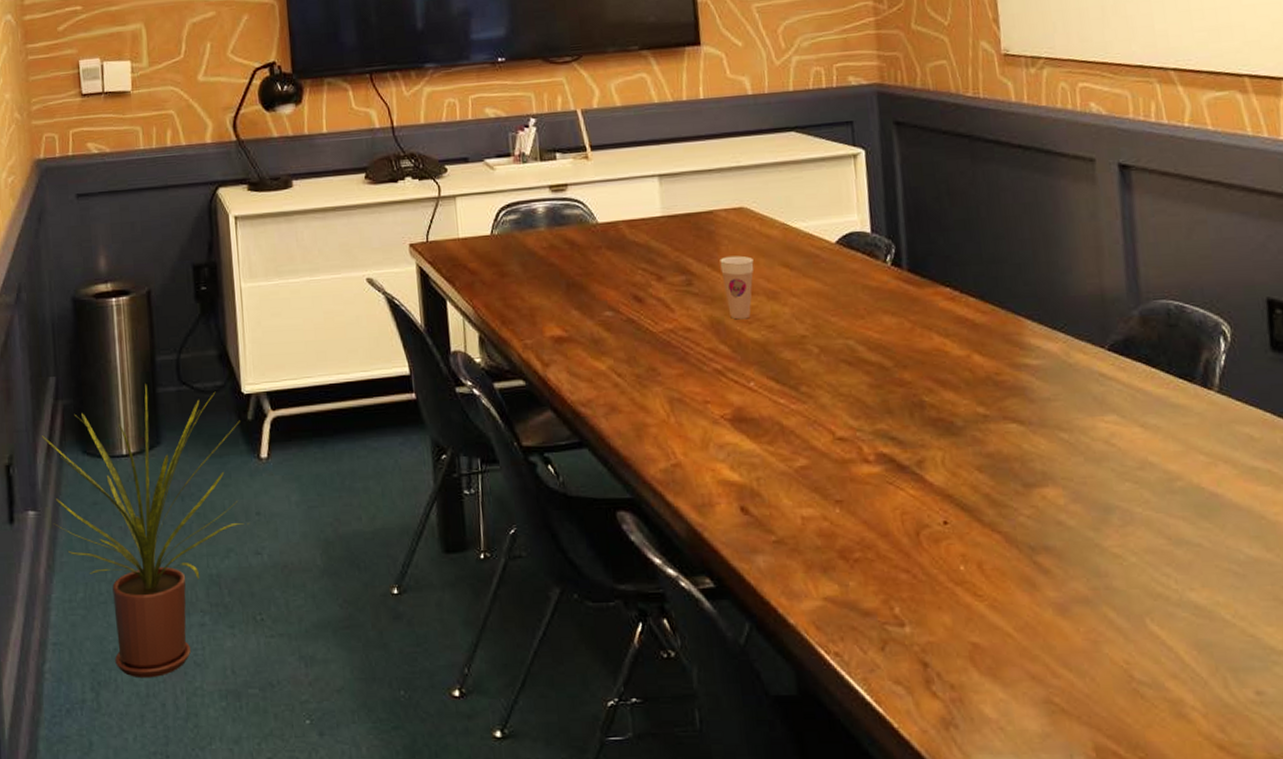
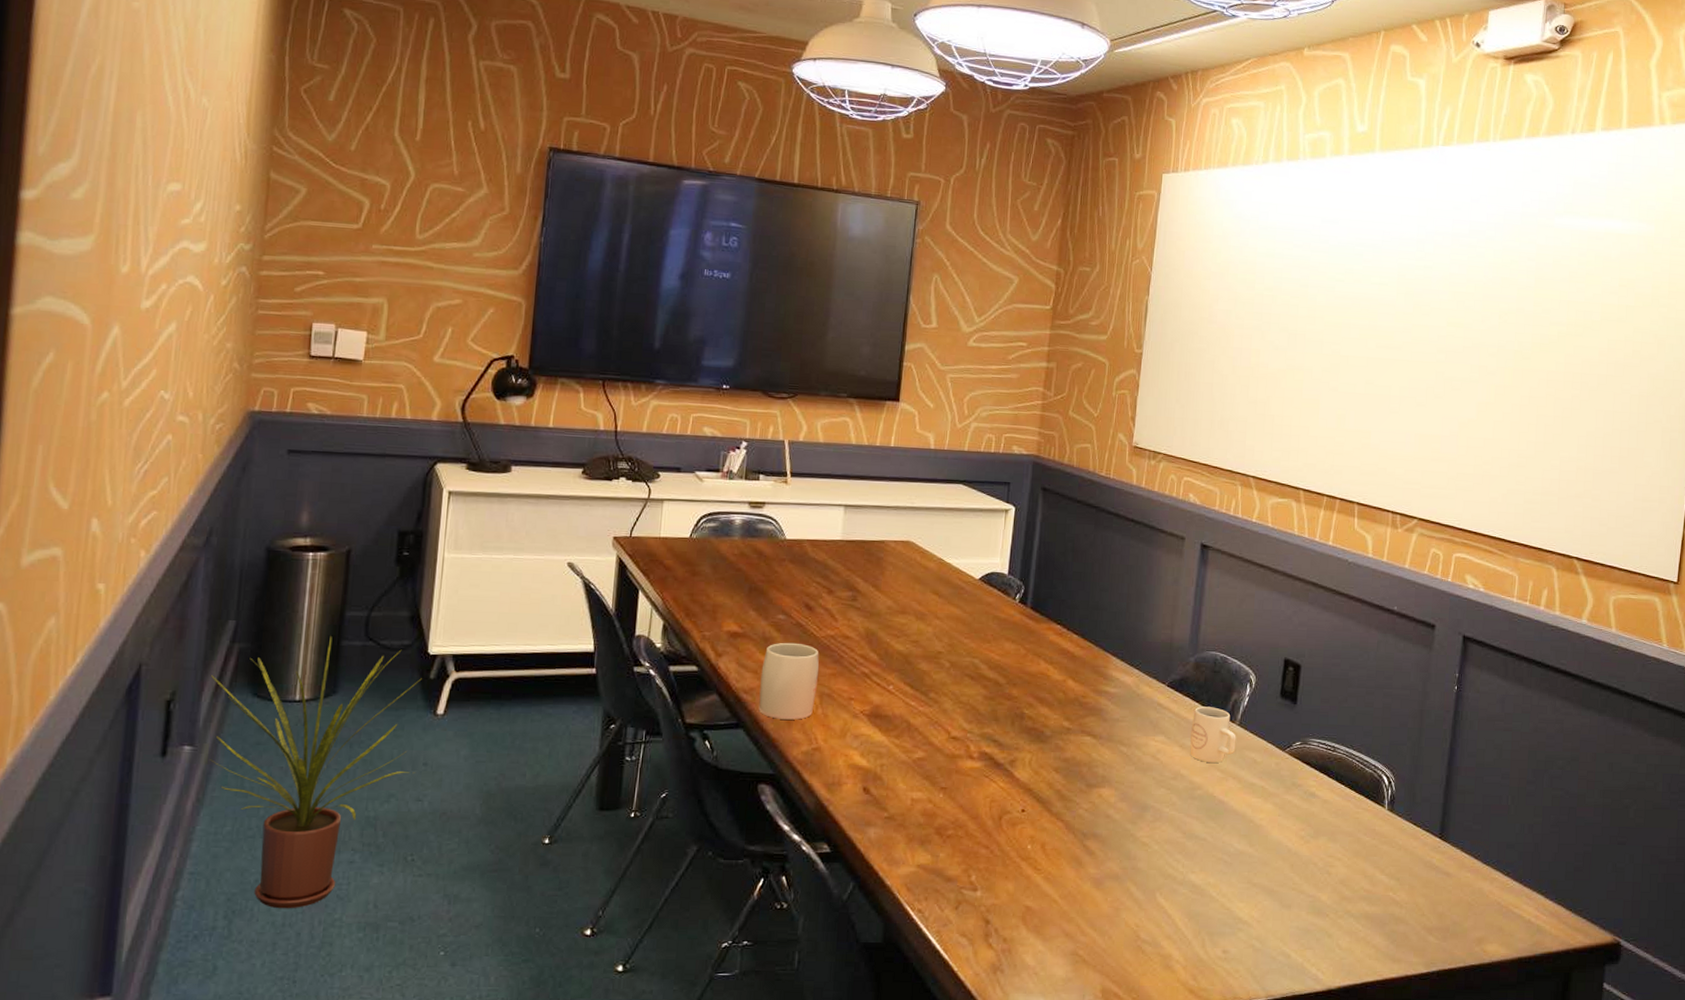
mug: none [596,342,665,434] -> present [758,642,820,720]
cup: present [720,255,755,320] -> none [882,580,911,634]
mug: none [1151,371,1221,445] -> present [1190,706,1236,764]

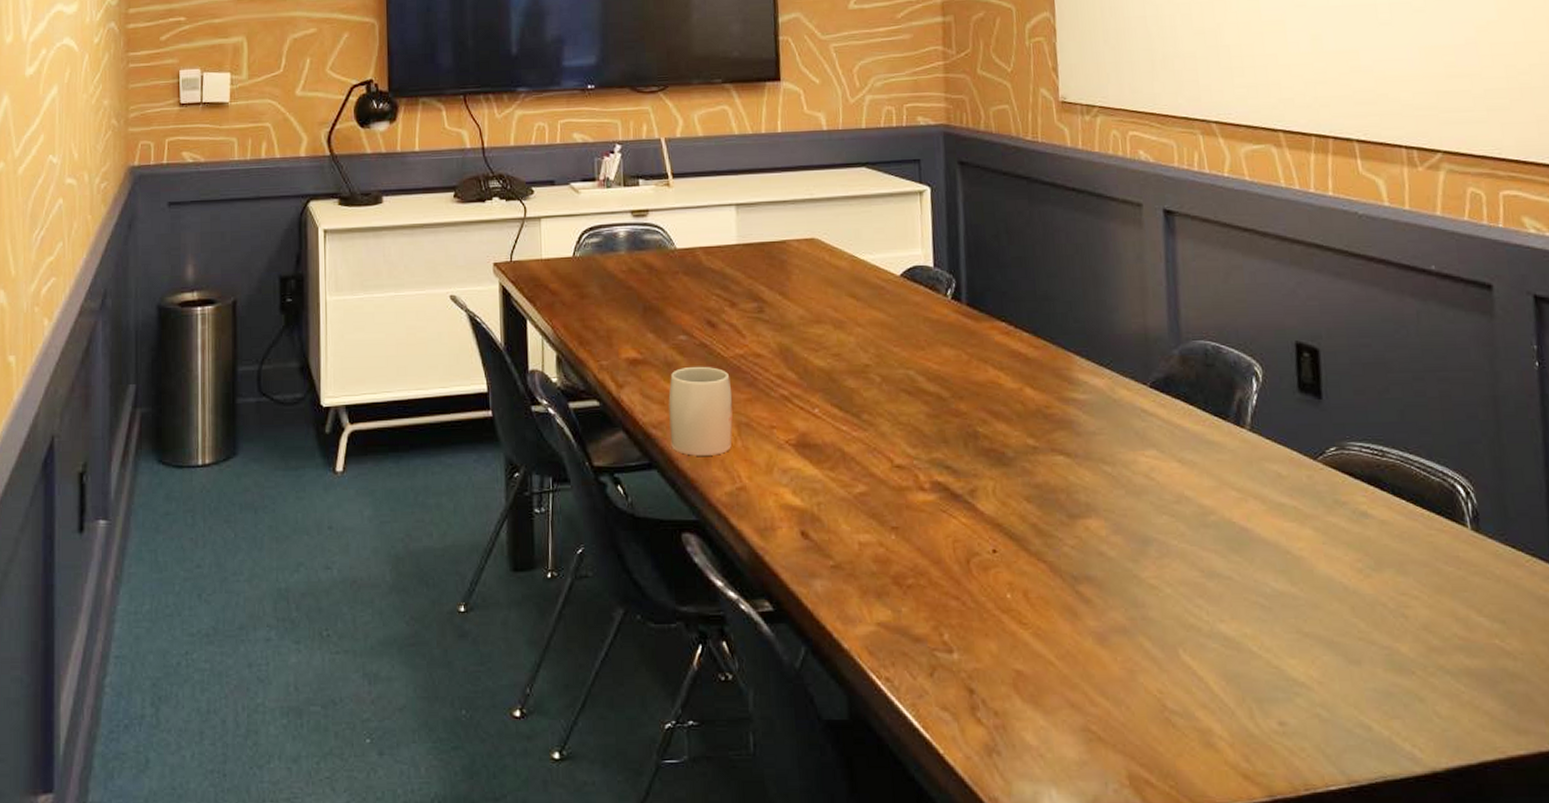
house plant: present [209,636,422,909] -> none [117,394,322,694]
mug: present [1190,706,1236,764] -> none [1188,409,1251,481]

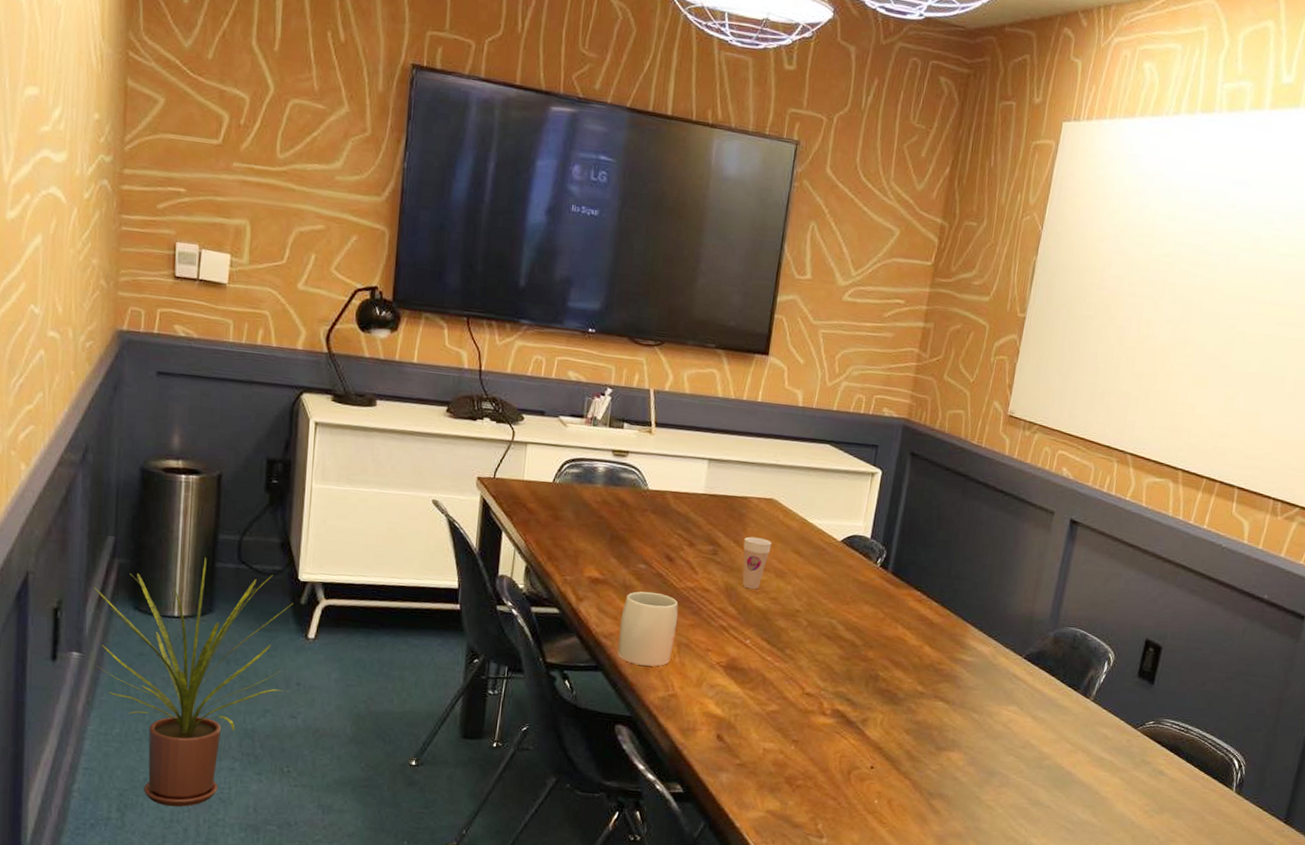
house plant: none [117,394,322,694] -> present [93,557,293,807]
cup: none [790,285,823,347] -> present [742,536,772,590]

